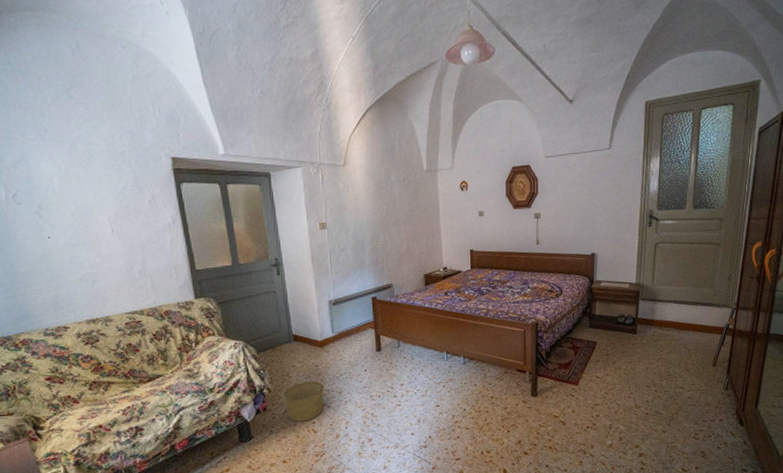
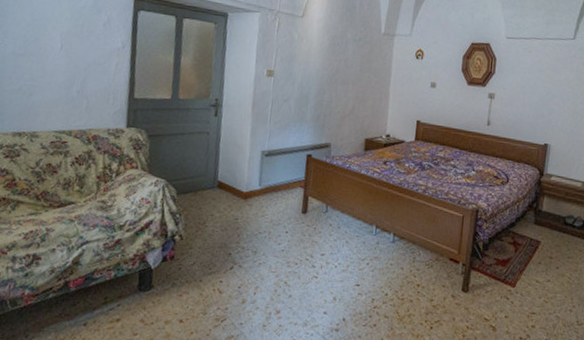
basket: present [283,381,324,422] -> none [194,234,240,279]

